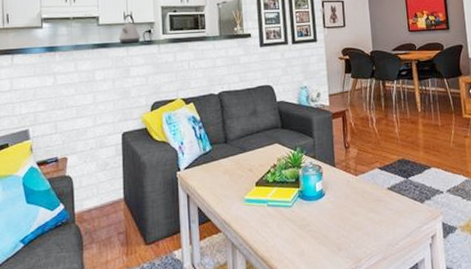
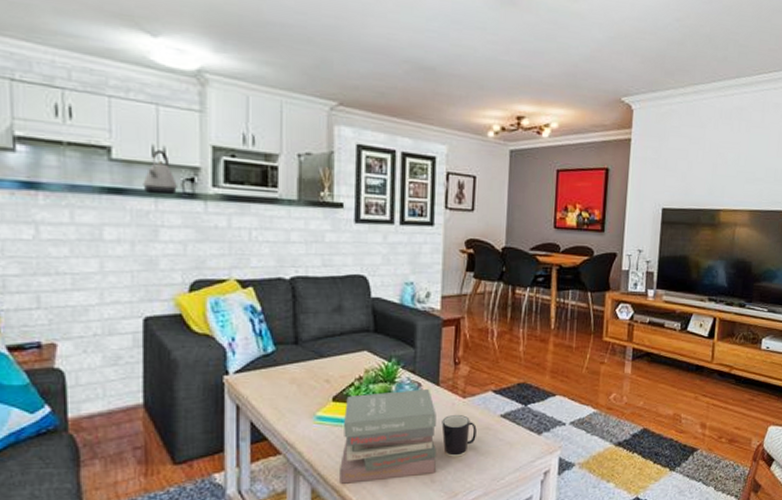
books: none [265,170,342,255] -> present [338,388,437,484]
mug: none [341,190,370,227] -> present [441,414,477,457]

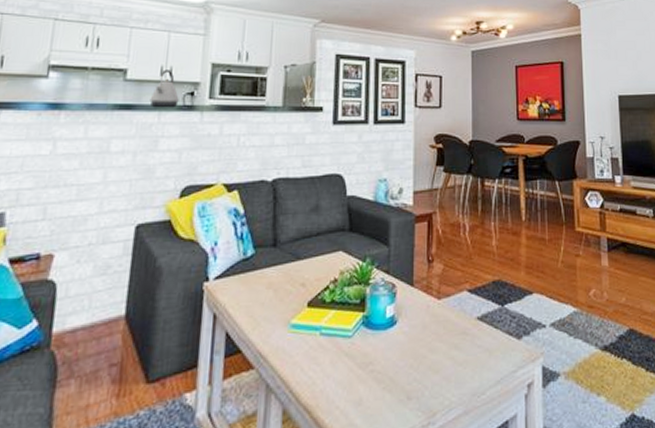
books: present [338,388,437,484] -> none [311,289,413,403]
mug: present [441,414,477,457] -> none [417,317,453,368]

